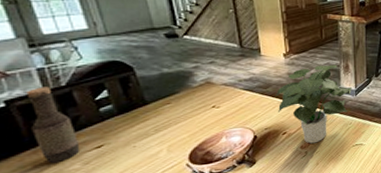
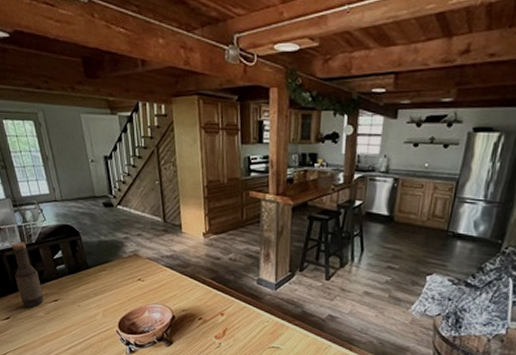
potted plant: present [275,64,352,144] -> none [193,249,271,336]

